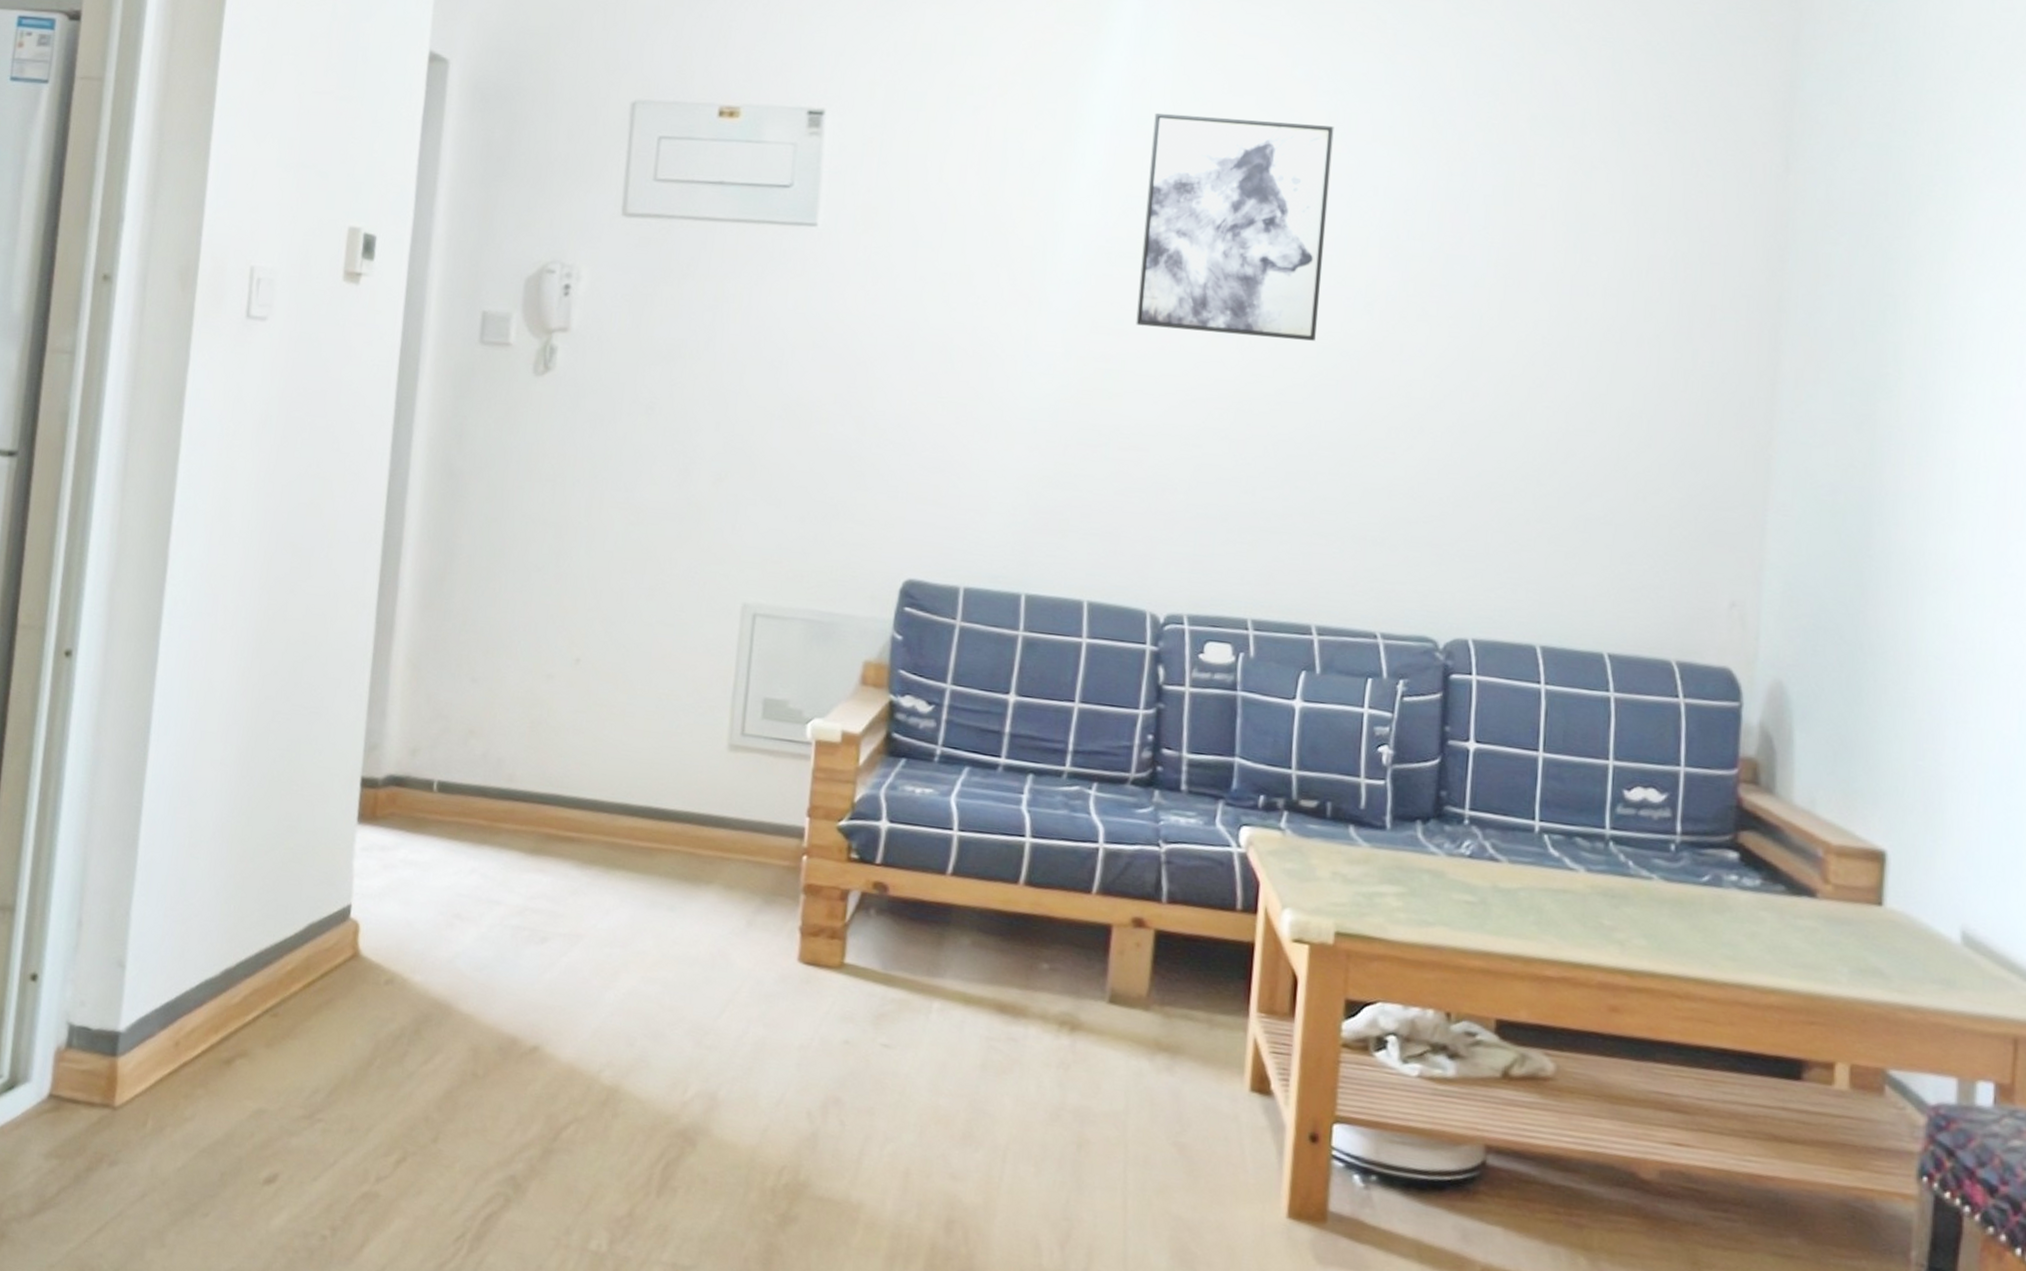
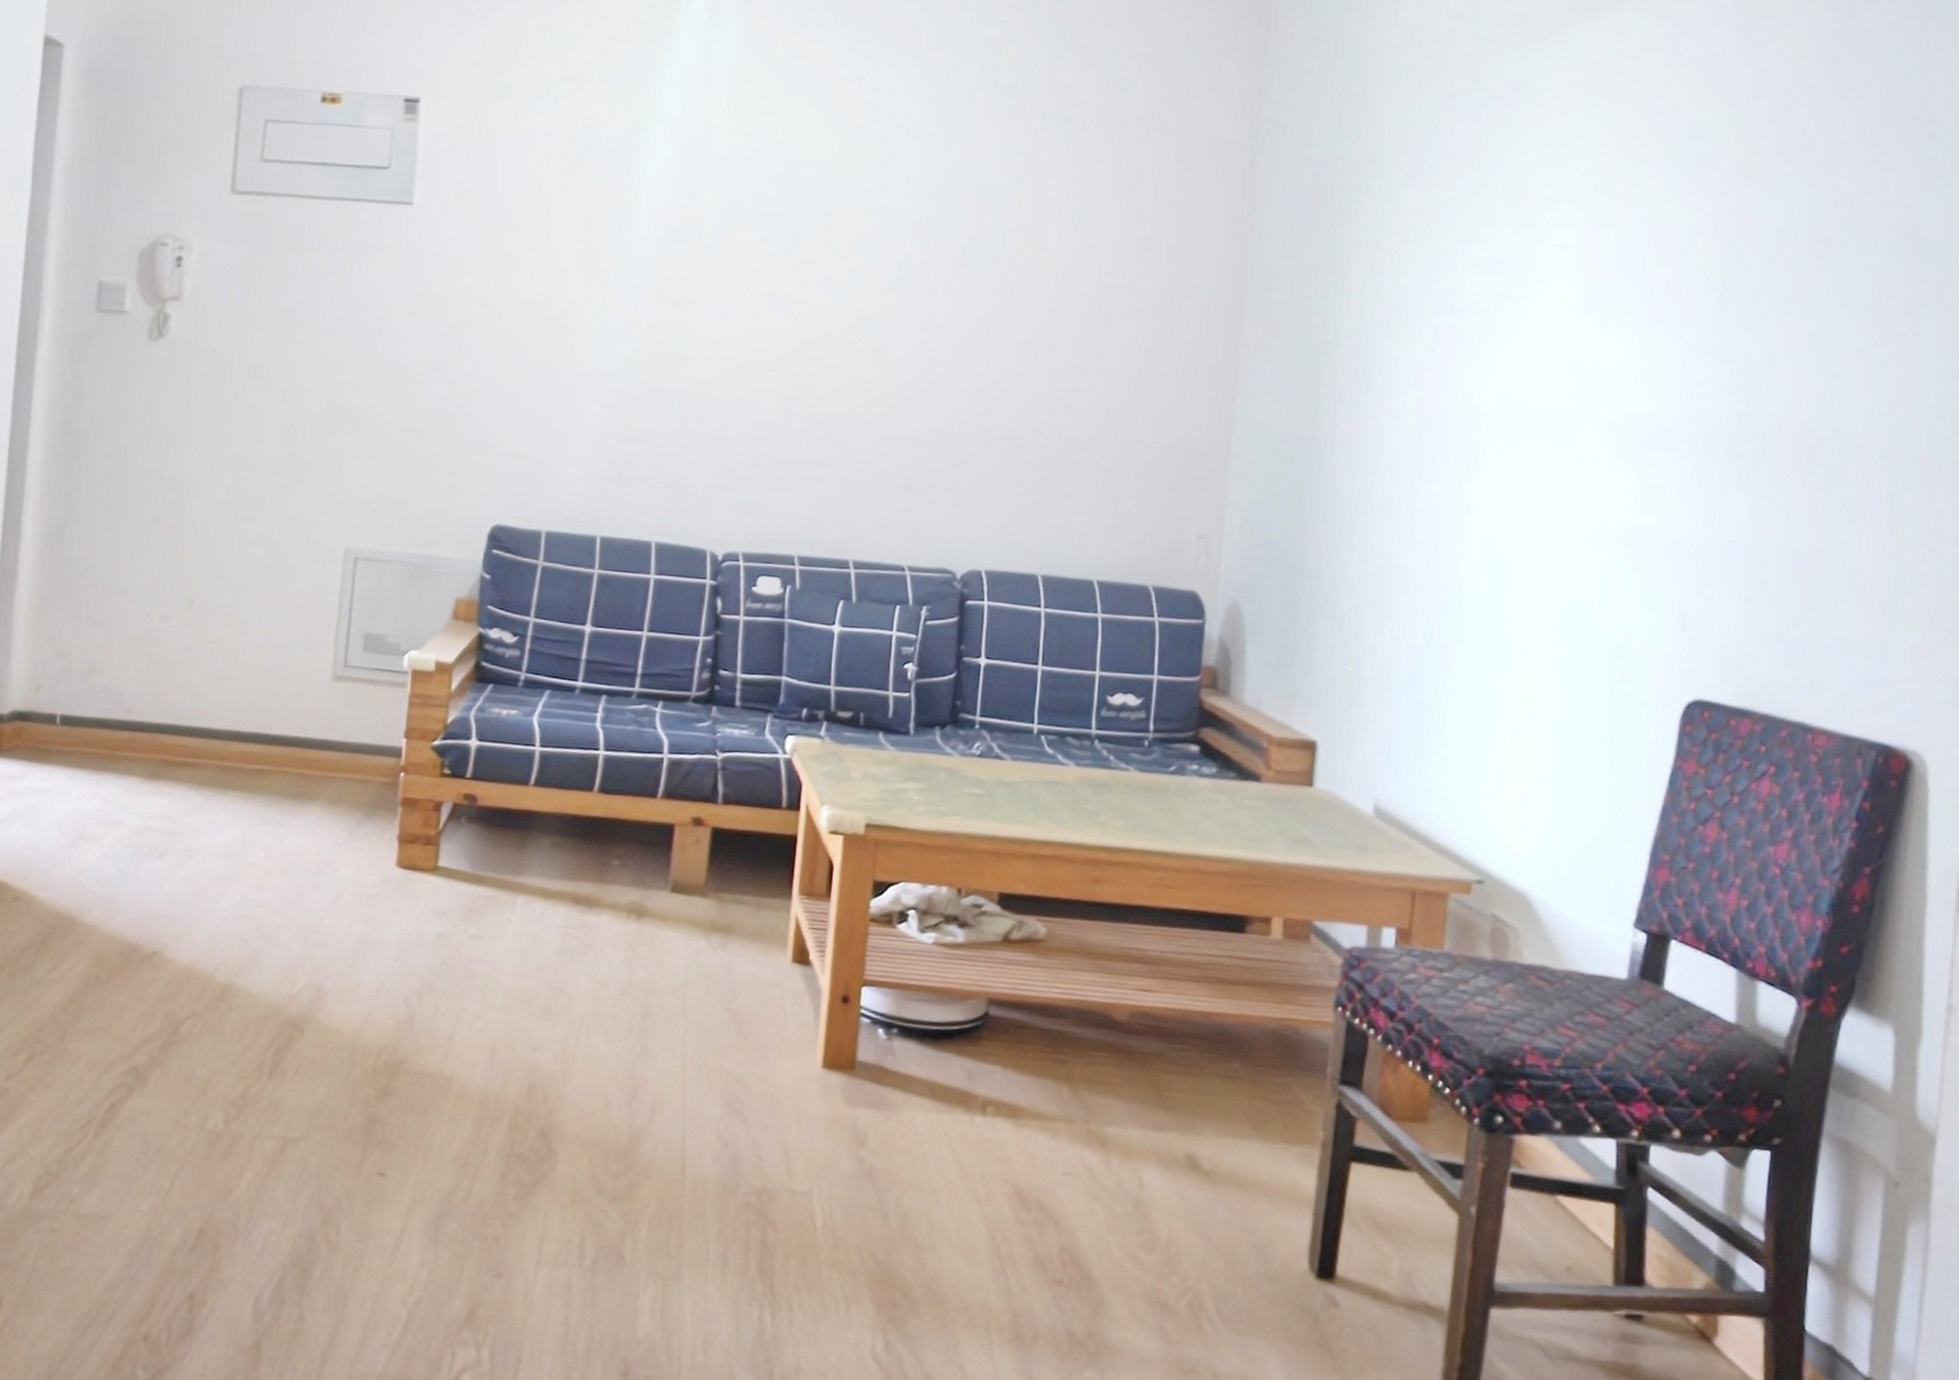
wall art: present [1136,112,1334,341] -> none [700,106,875,311]

